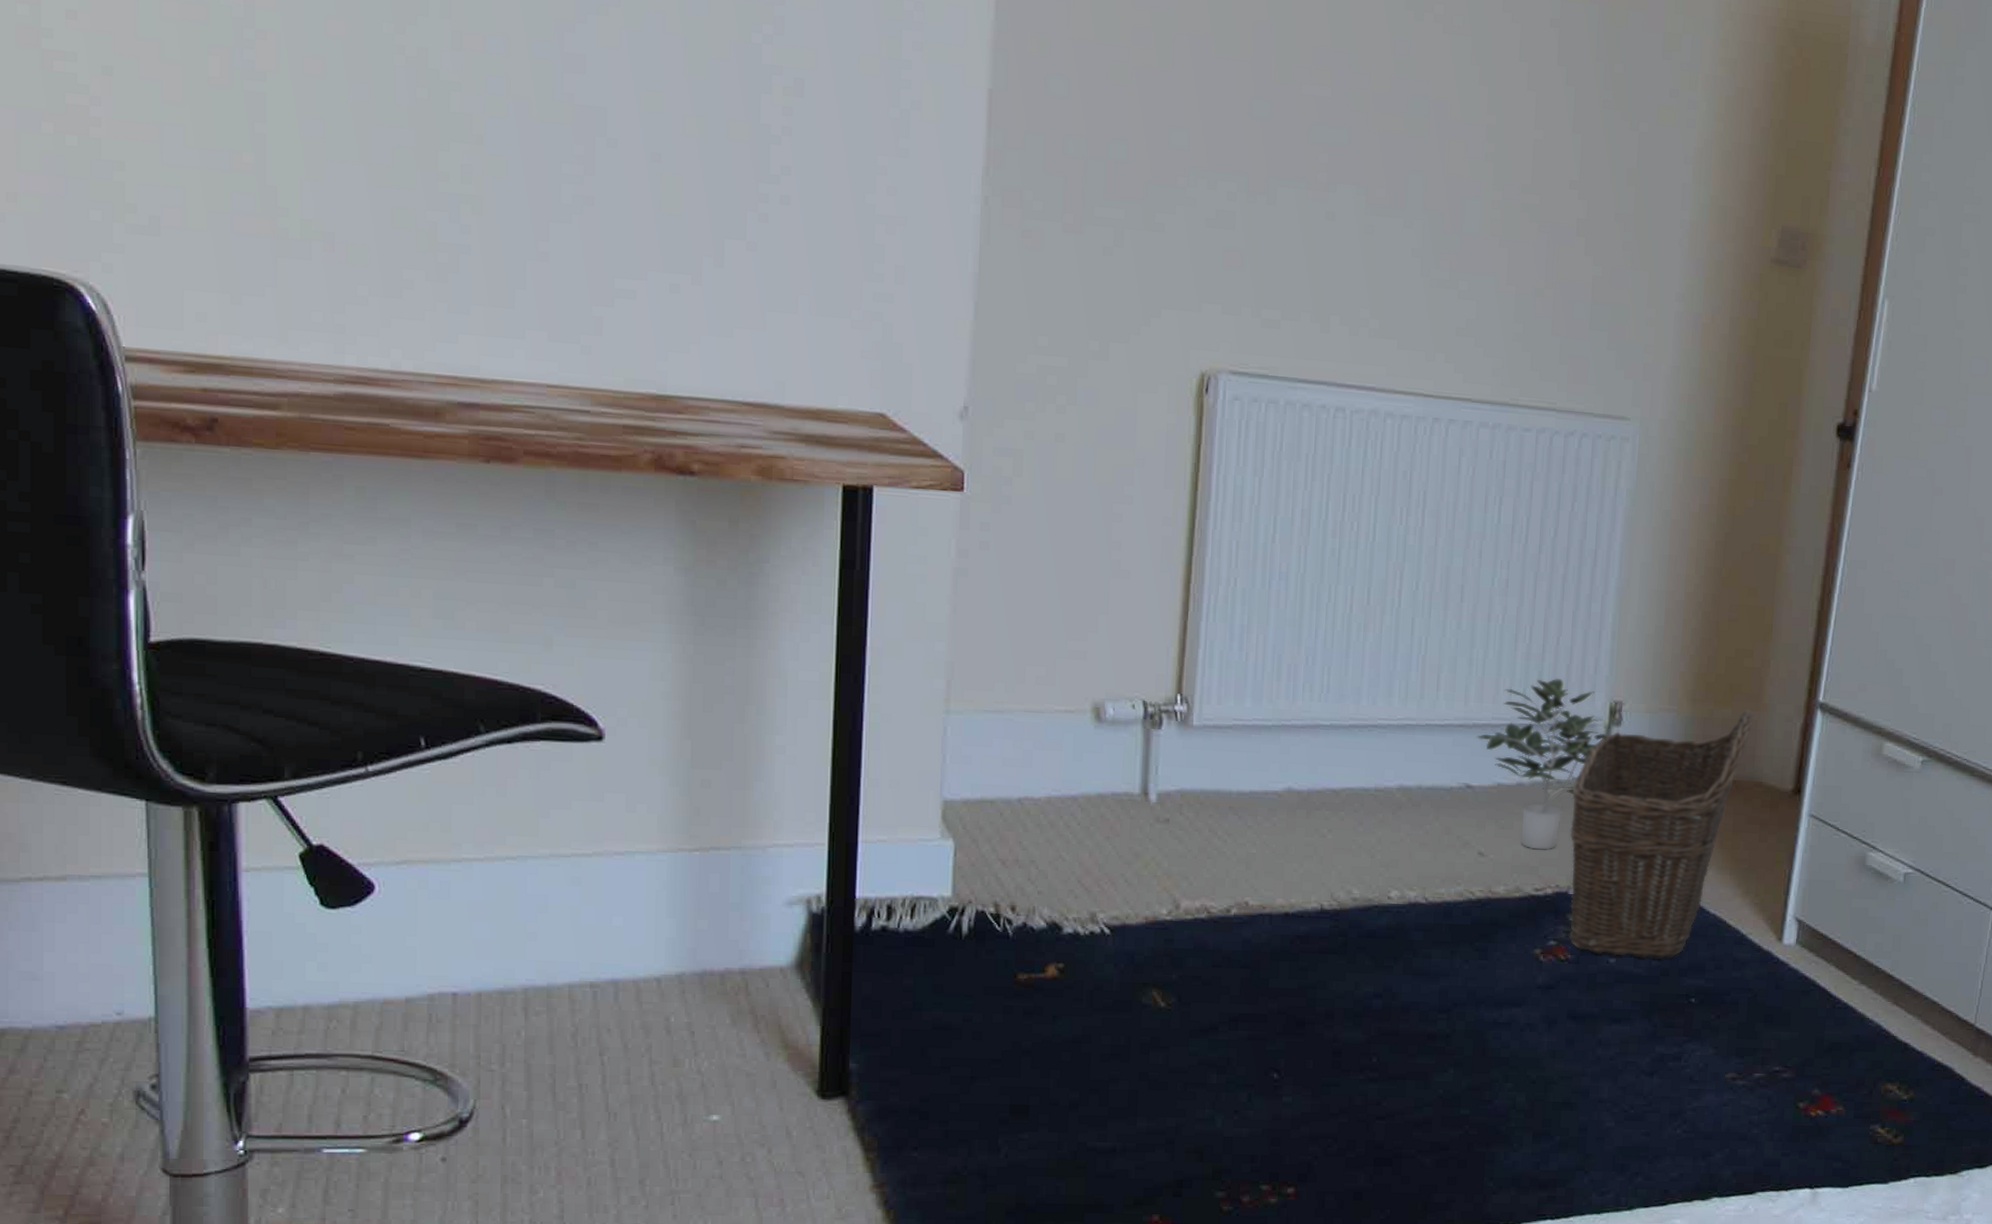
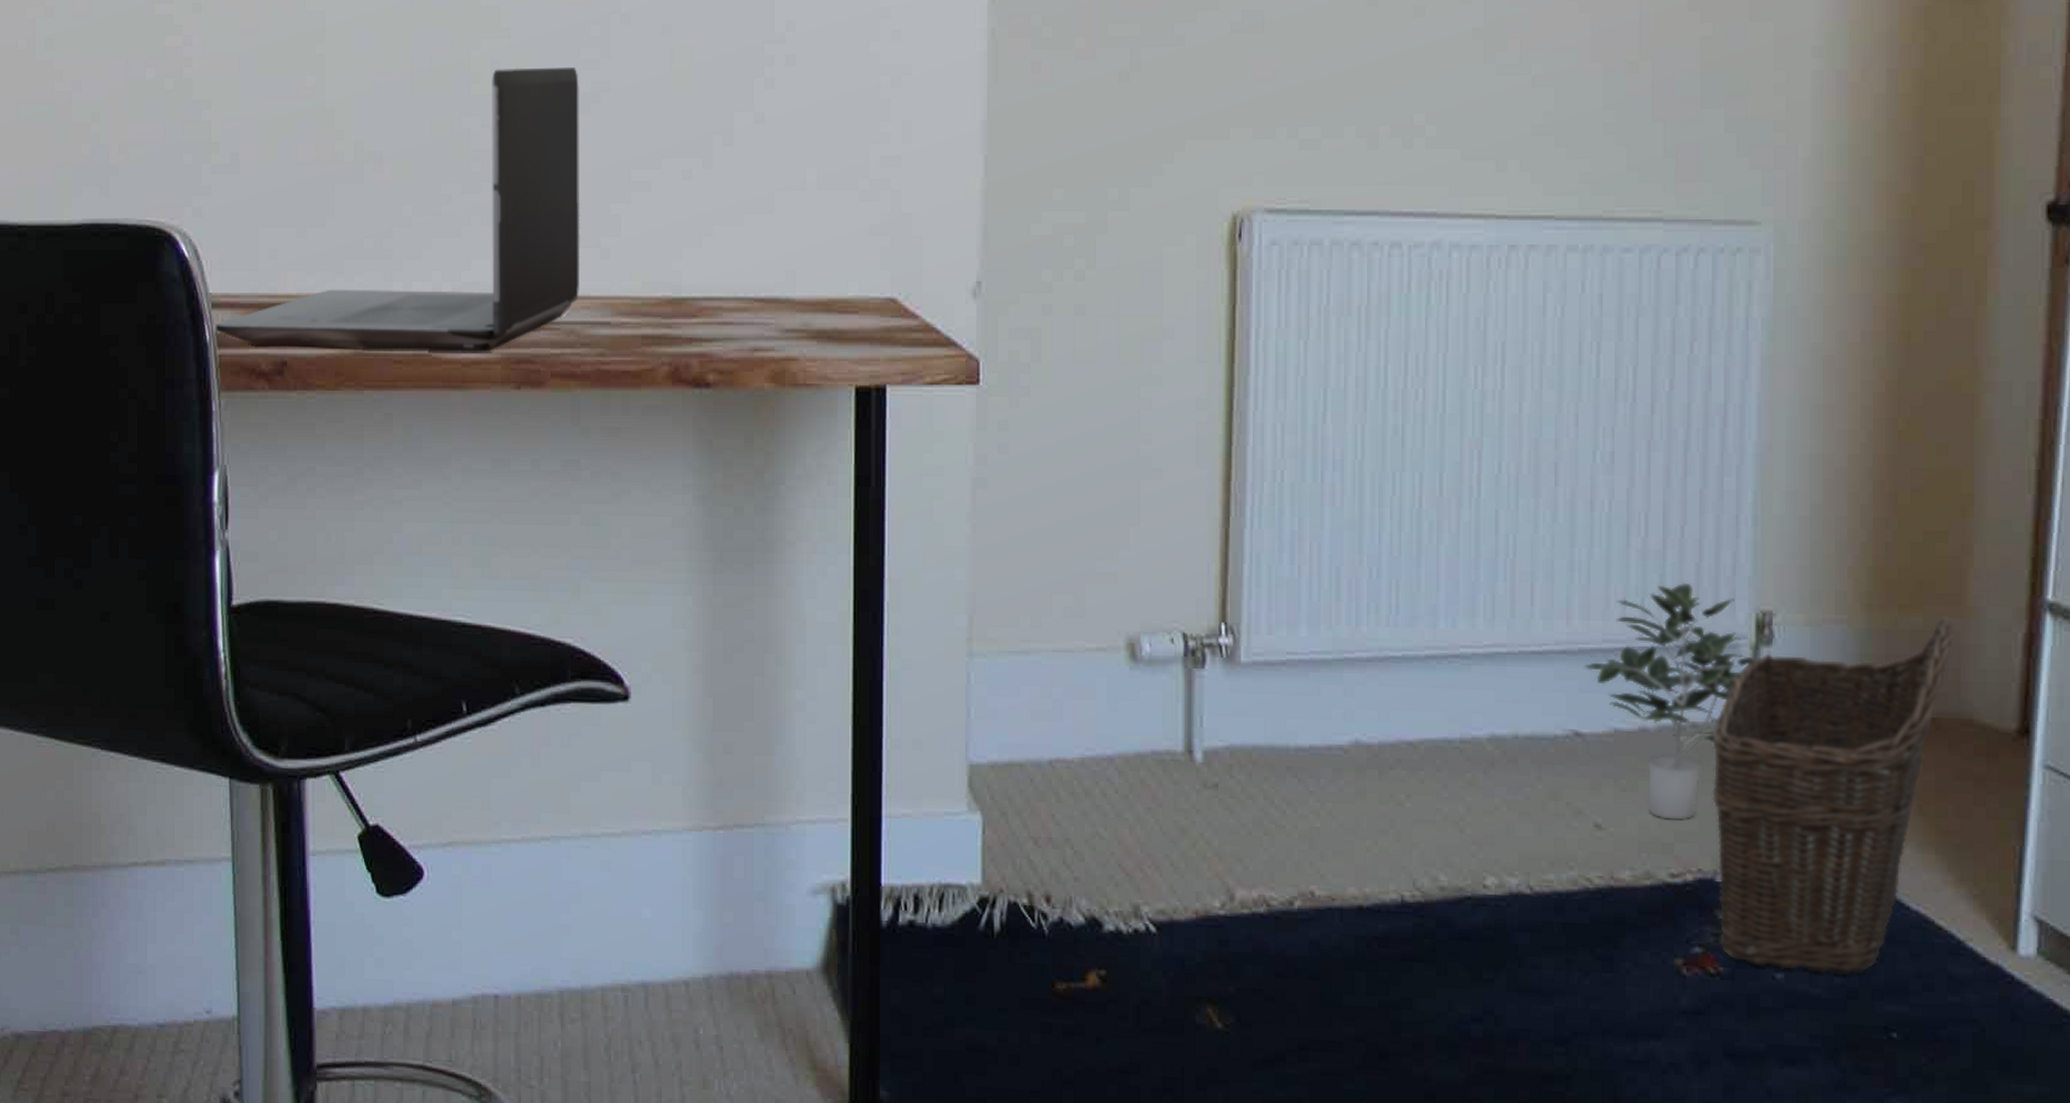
laptop computer: none [129,171,560,427] -> present [215,67,580,352]

